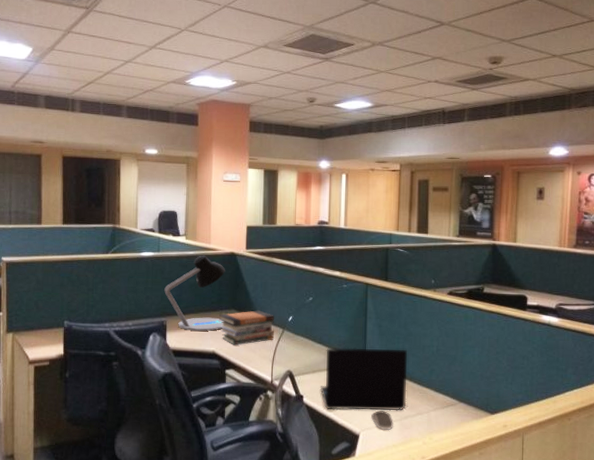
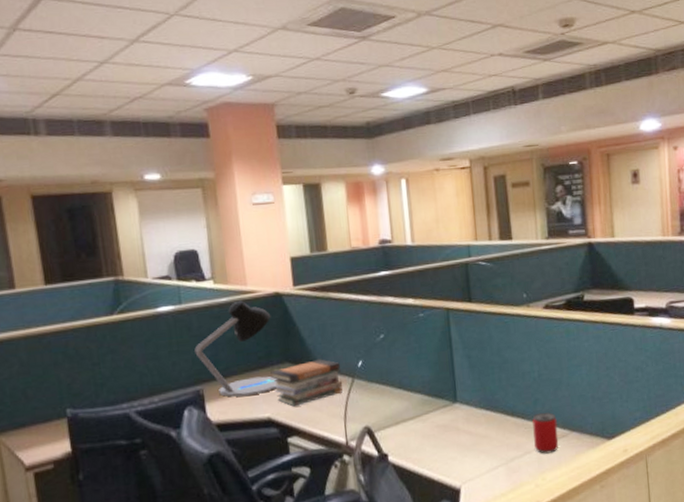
laptop: present [319,347,408,411] -> none [406,380,511,466]
computer mouse: present [371,410,393,430] -> none [472,455,499,479]
beverage can: none [426,381,448,418] -> present [532,412,559,454]

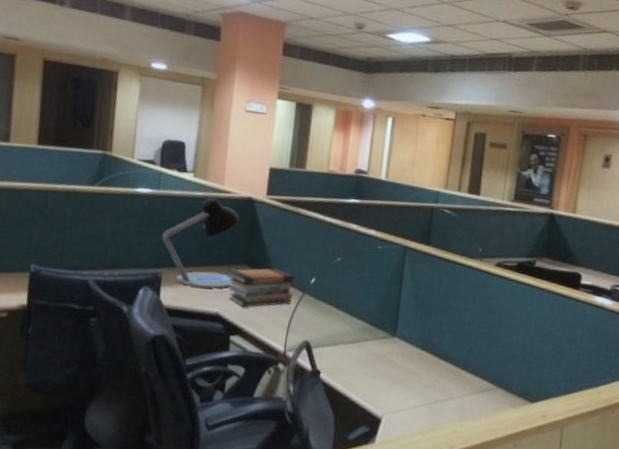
beverage can: present [532,412,559,454] -> none [460,363,486,404]

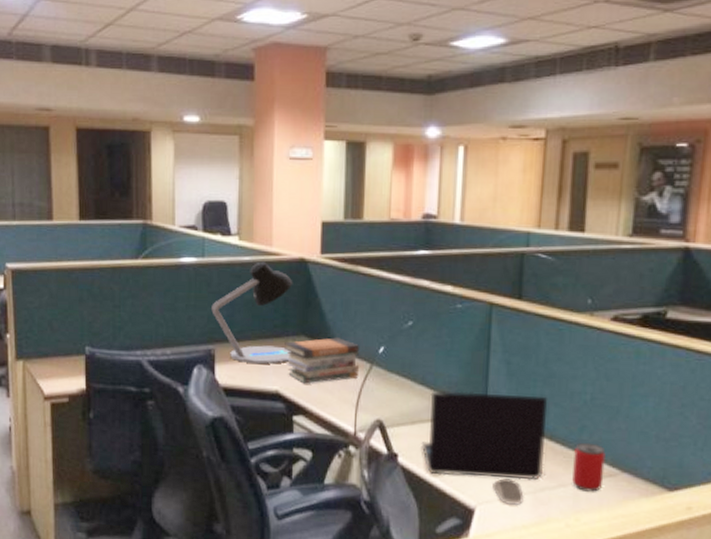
laptop: none [340,317,445,394] -> present [421,391,548,480]
computer mouse: none [397,392,422,415] -> present [493,478,524,505]
beverage can: none [460,363,486,404] -> present [572,442,606,492]

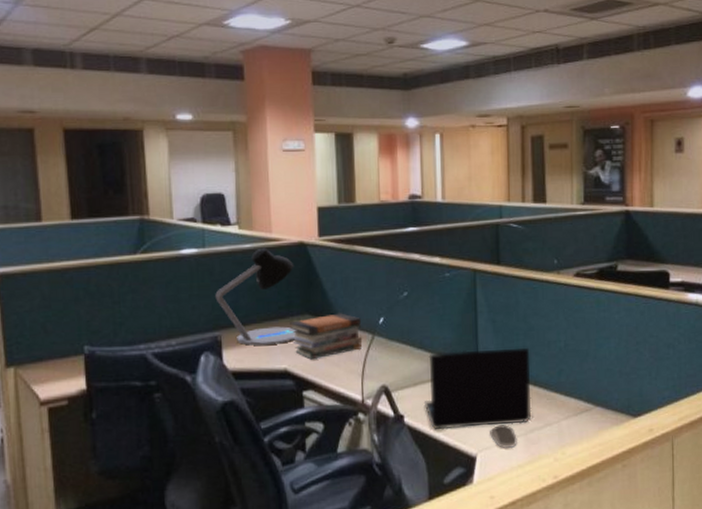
beverage can: present [572,442,606,492] -> none [555,384,582,427]

